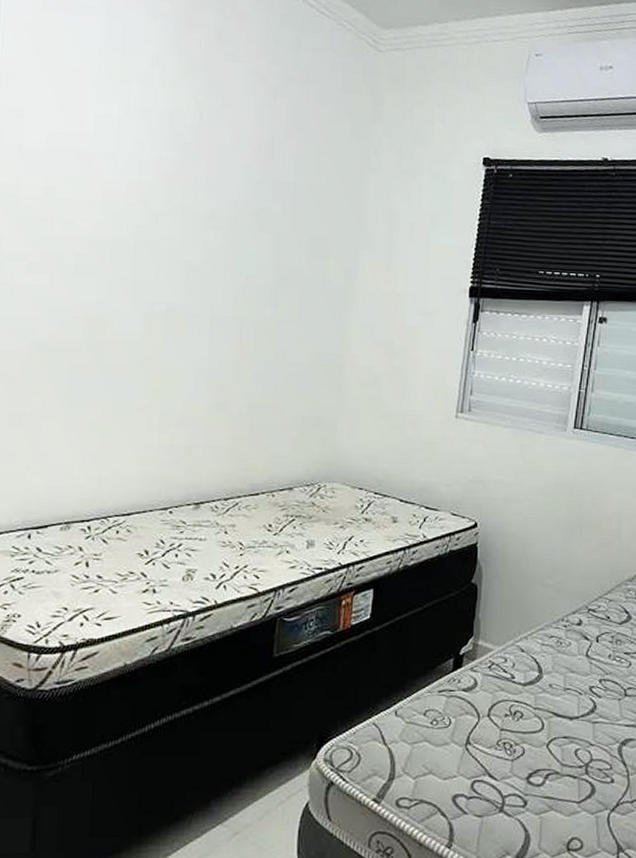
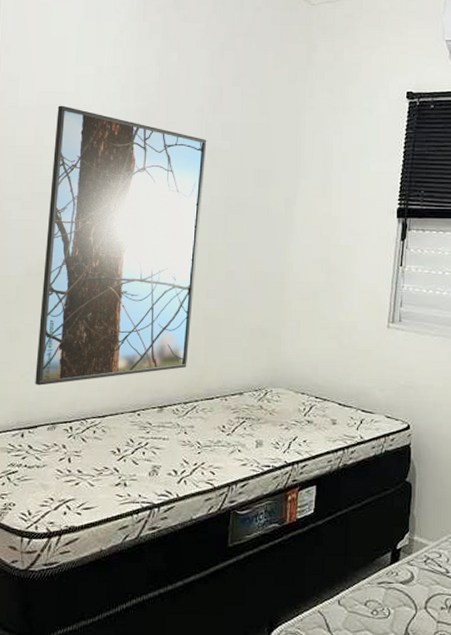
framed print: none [44,150,255,479] -> present [35,105,207,386]

